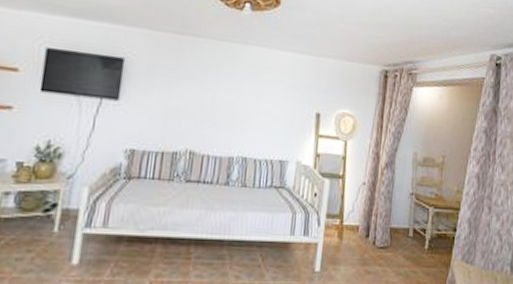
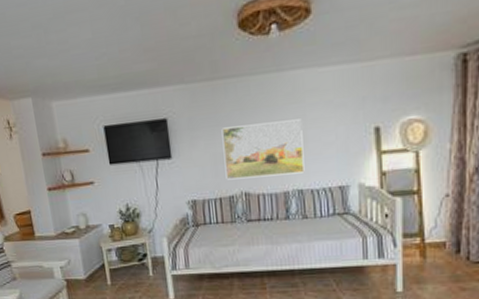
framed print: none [173,81,257,142] -> present [221,119,305,180]

